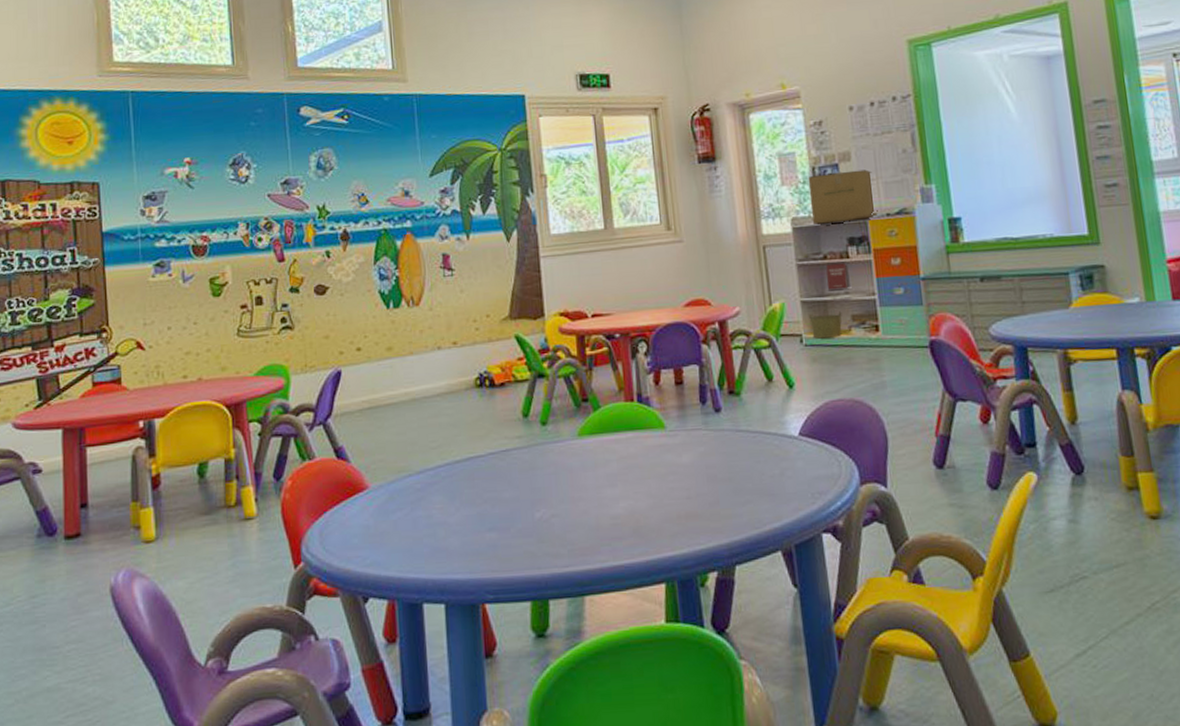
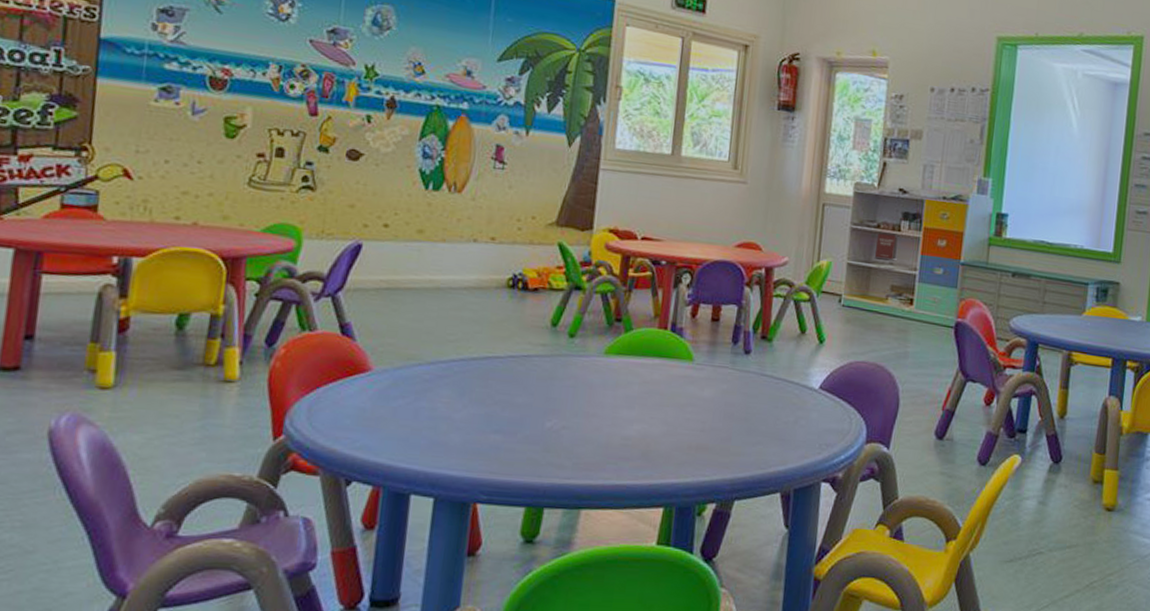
box: present [808,169,877,226] -> none [873,146,938,200]
basket: present [809,311,842,339] -> none [851,277,883,304]

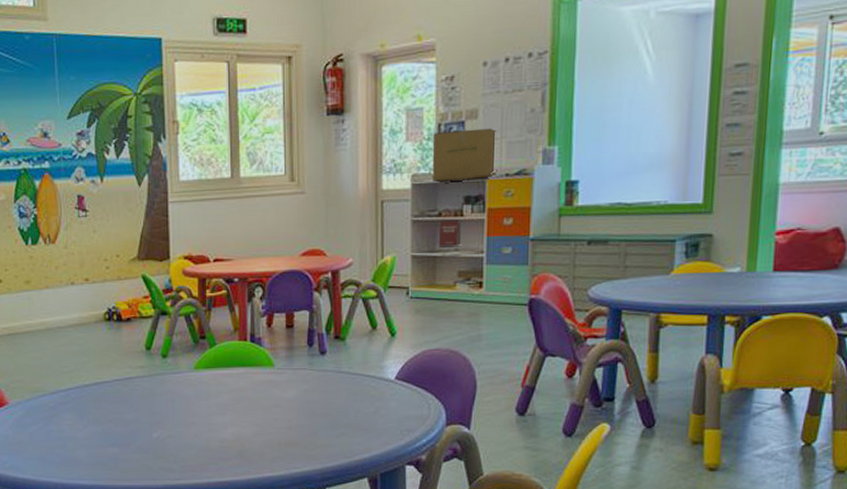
box: none [873,146,938,200] -> present [432,128,496,183]

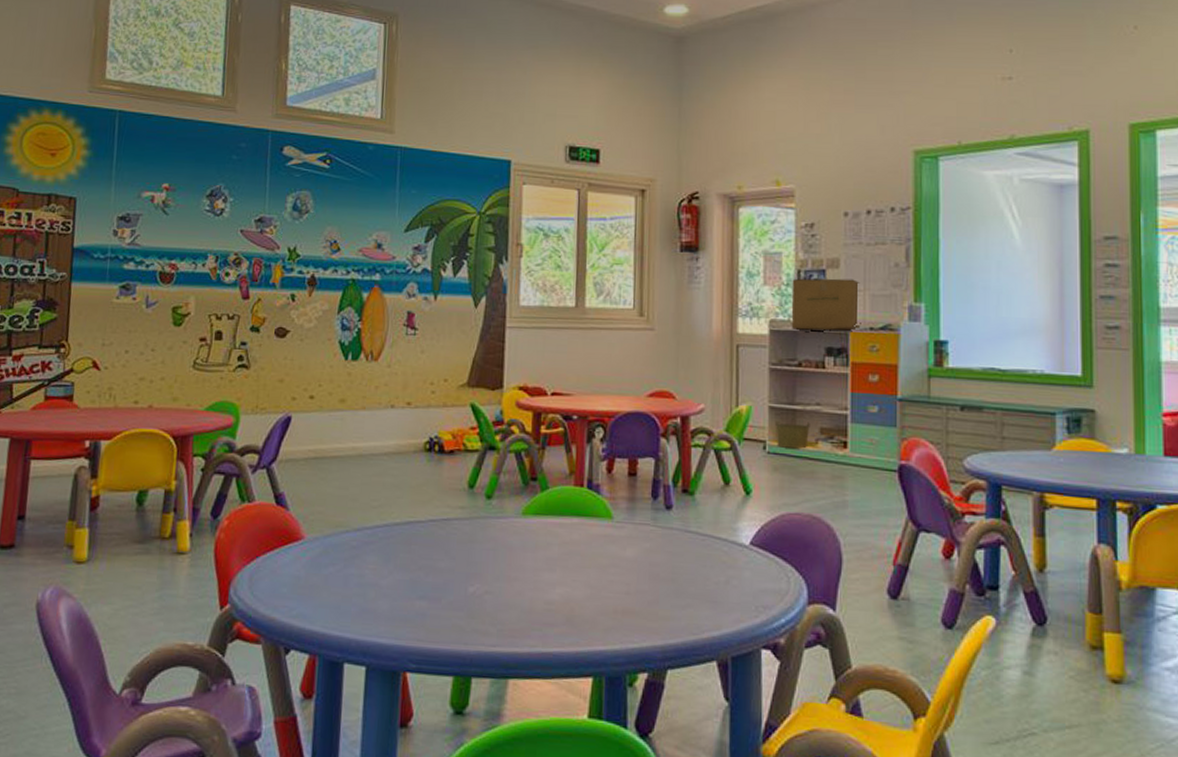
basket: none [418,267,449,292] -> present [775,422,810,449]
books: present [439,219,461,246] -> none [799,370,823,400]

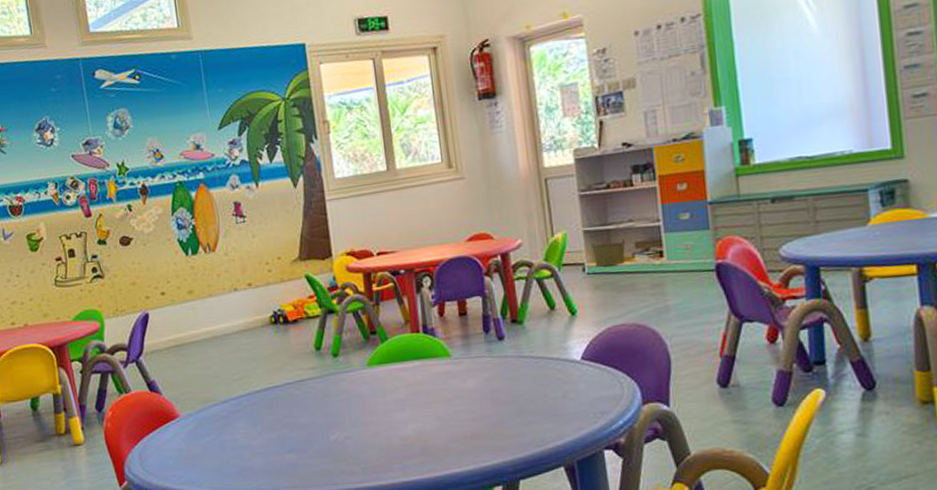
box: present [791,278,860,333] -> none [590,95,663,155]

